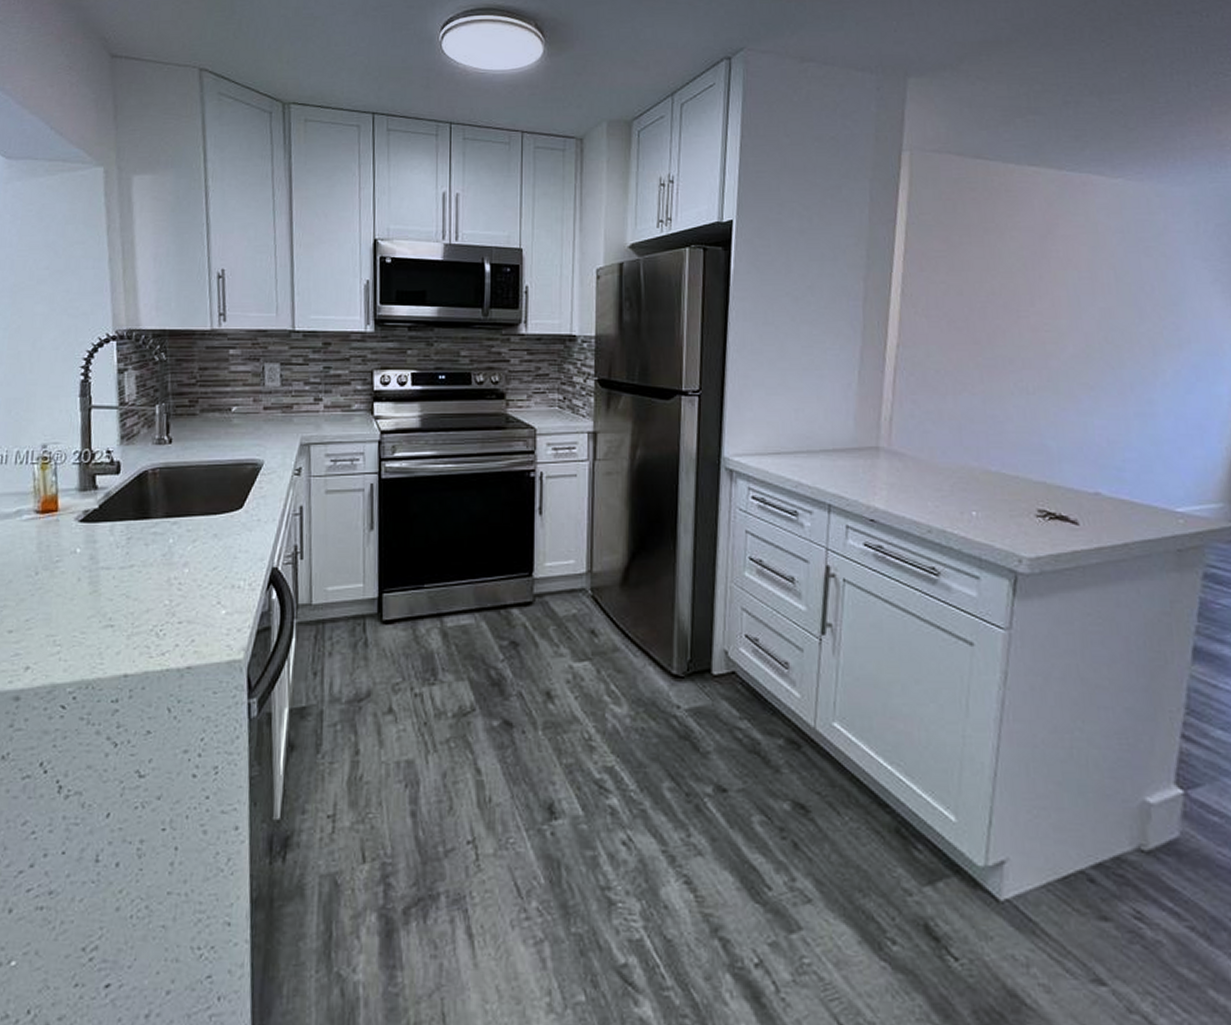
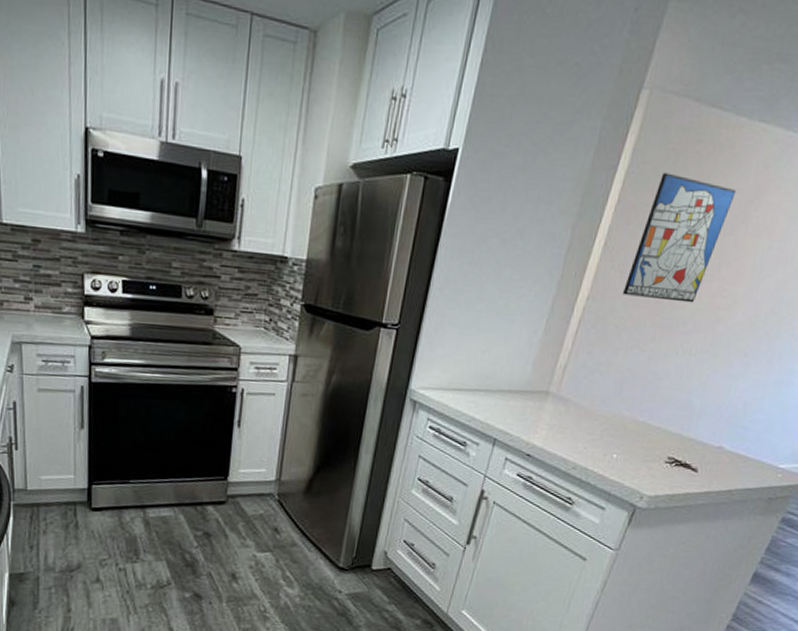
wall art: none [934,220,1026,340] -> present [623,172,737,303]

